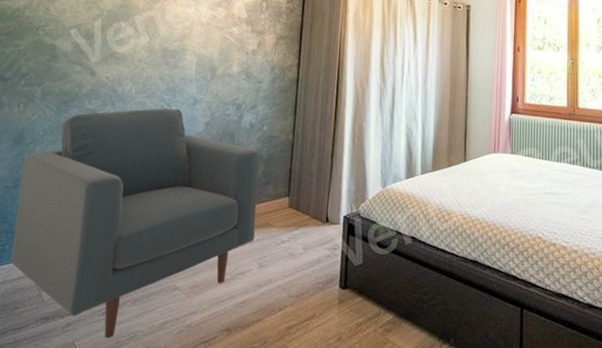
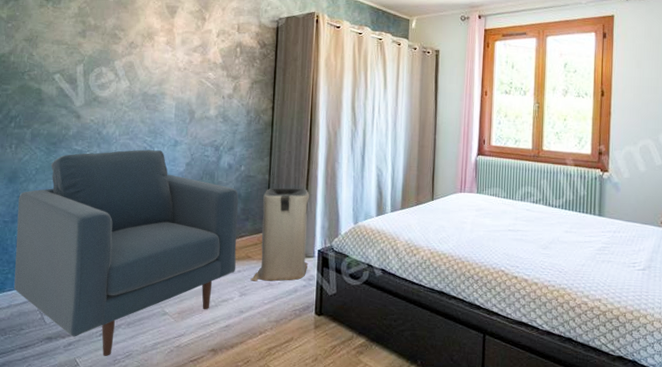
laundry basket: none [270,148,335,252] -> present [250,187,309,282]

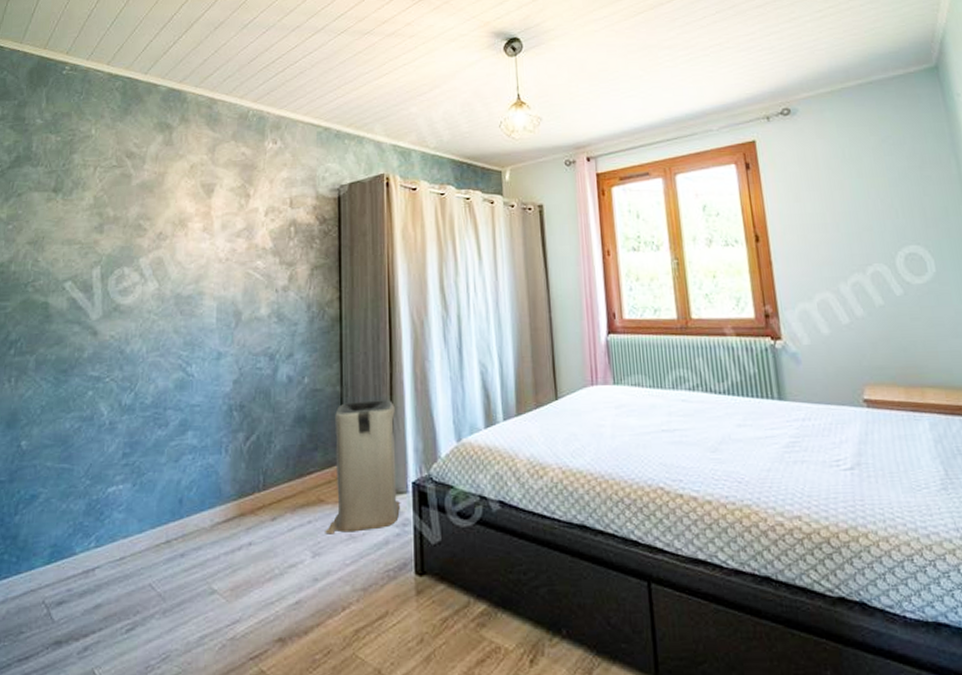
chair: present [14,149,239,356] -> none [11,367,305,662]

